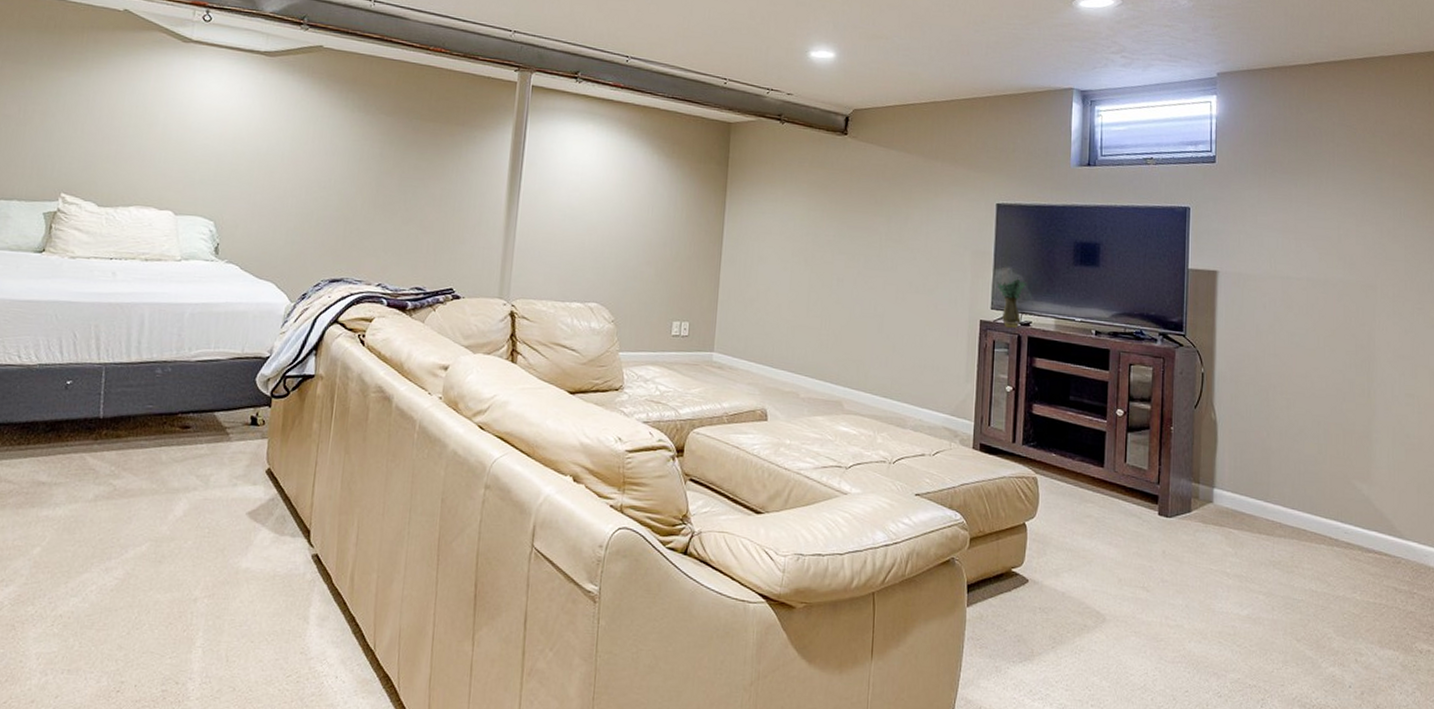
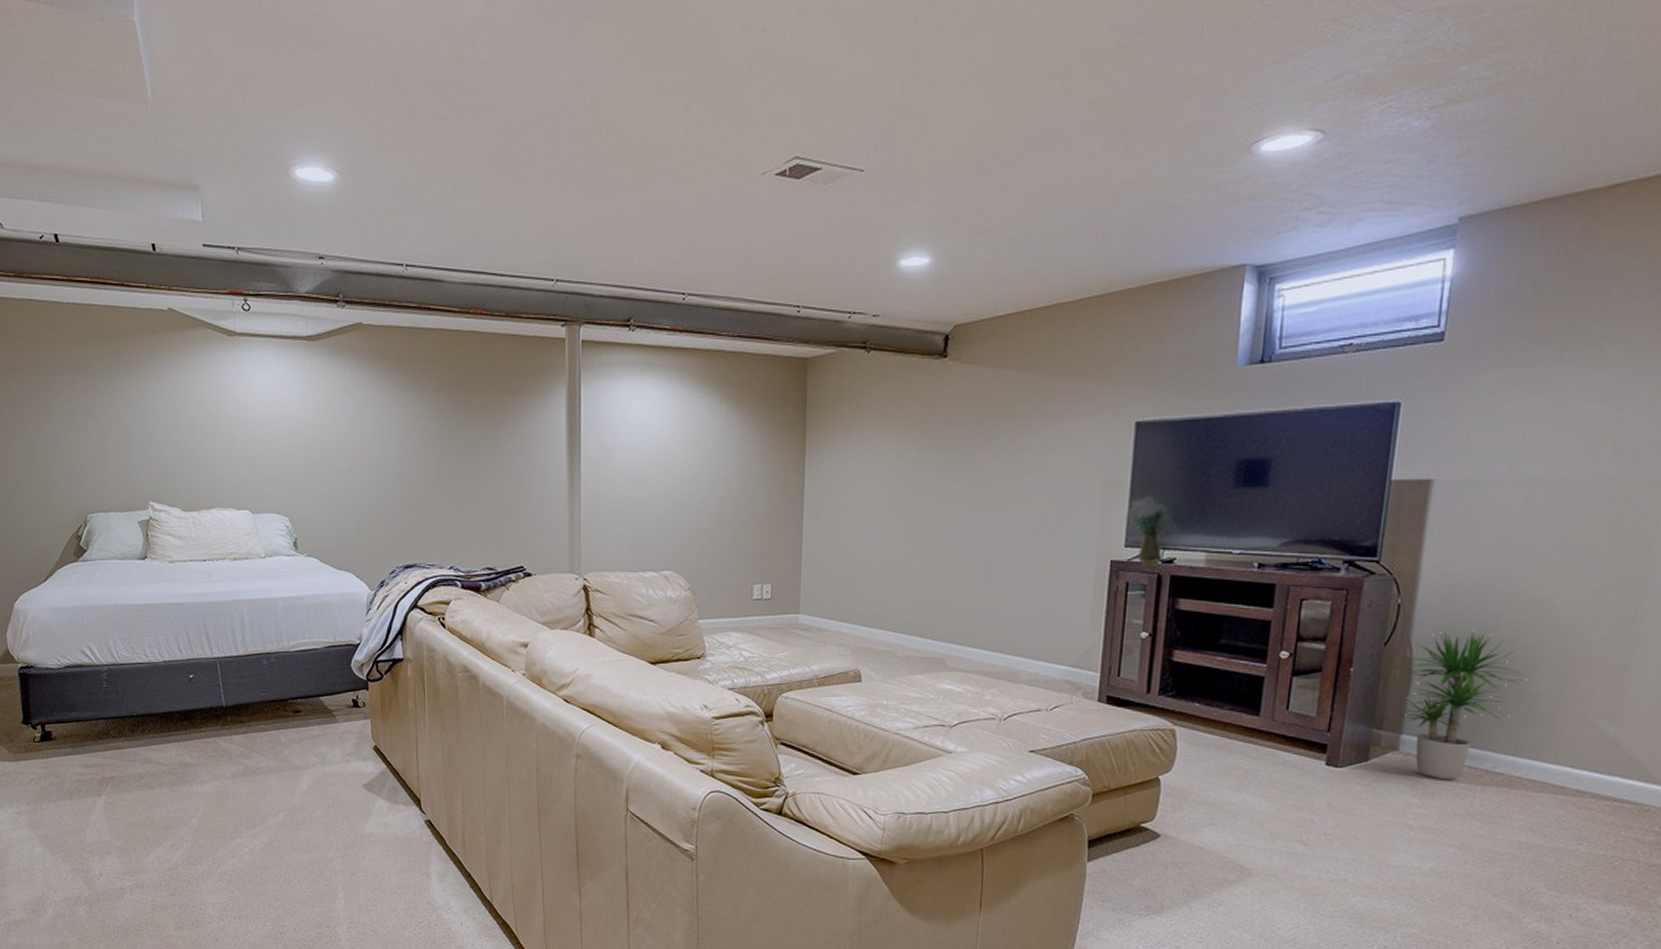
potted plant: none [1208,399,1300,531] -> present [1398,631,1525,779]

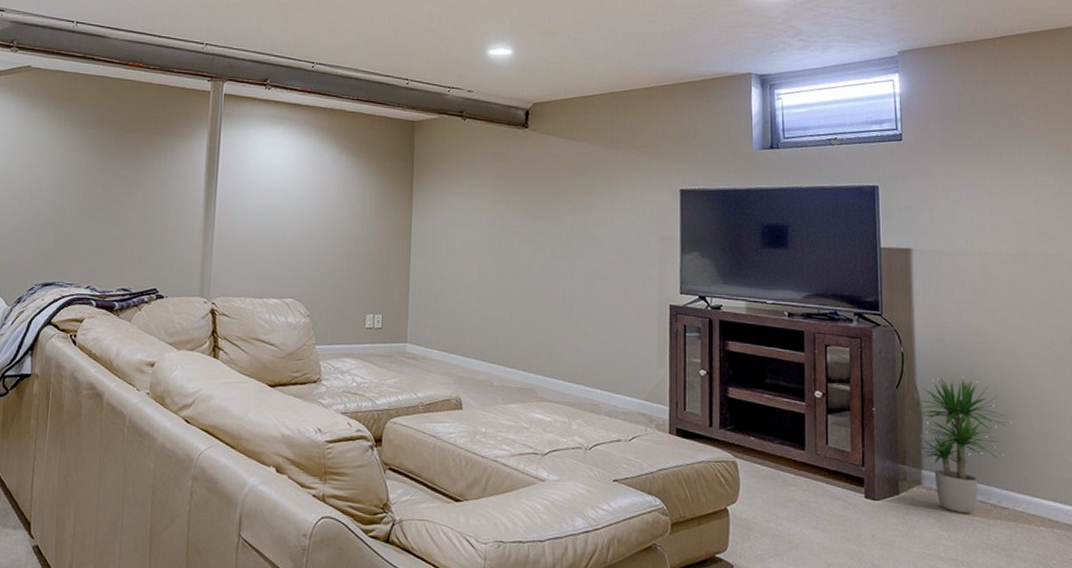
vase: present [1133,507,1172,568] -> none [685,261,716,313]

